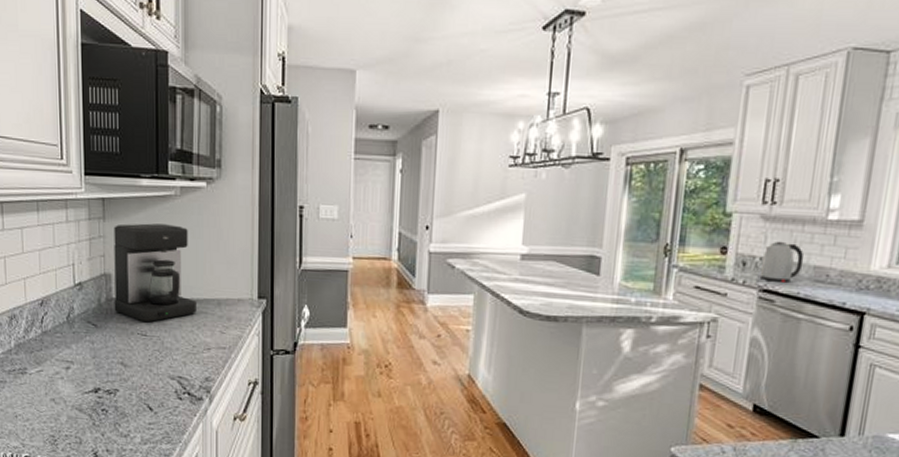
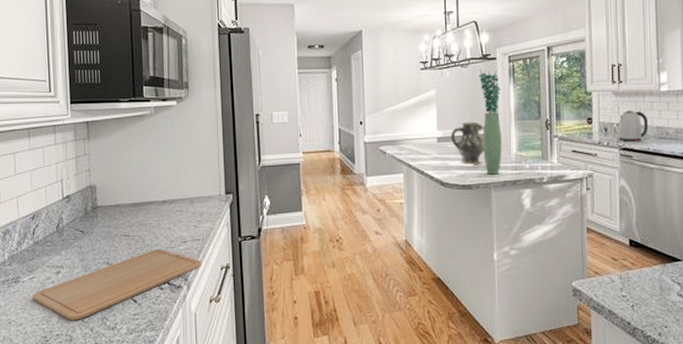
chopping board: none [40,353,227,423] -> present [32,248,202,321]
coffee maker: present [114,223,196,322] -> none [97,139,173,224]
ceramic pitcher: none [538,237,584,293] -> present [451,121,485,165]
vase: none [577,172,610,307] -> present [478,70,502,175]

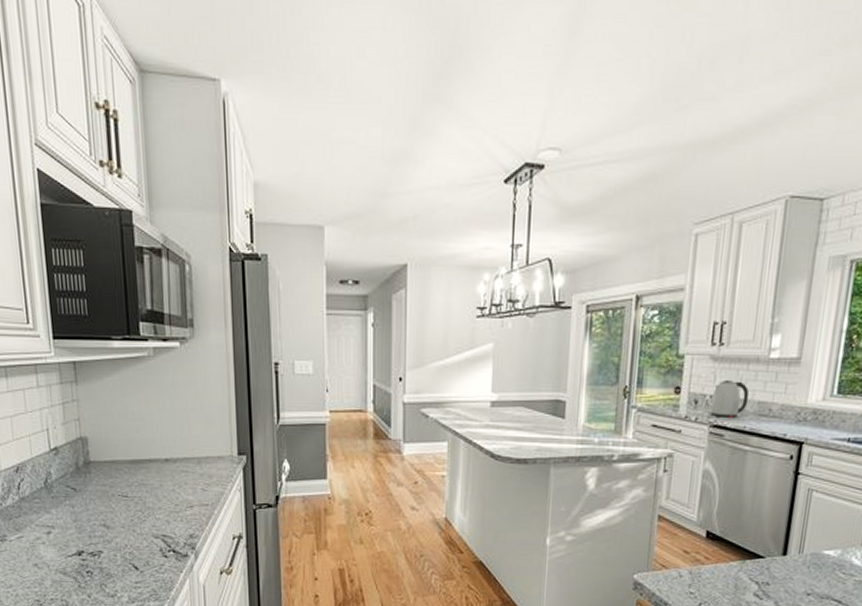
chopping board: present [32,248,202,321] -> none [21,512,211,585]
ceramic pitcher: present [451,121,485,165] -> none [508,384,550,436]
vase: present [478,70,502,175] -> none [544,321,573,449]

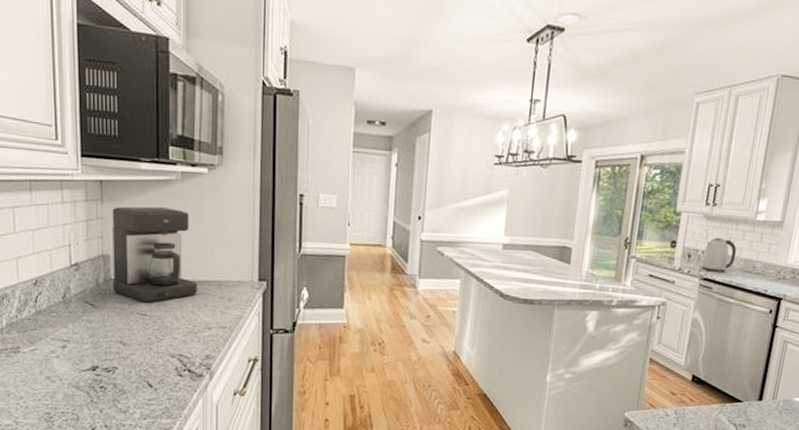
coffee maker: none [87,385,177,483] -> present [112,206,197,302]

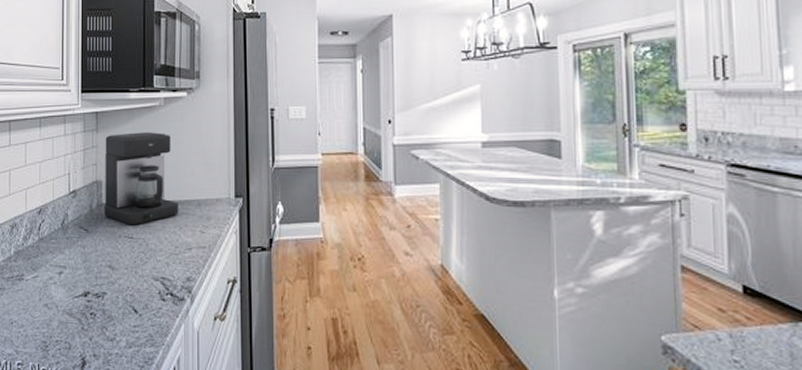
kettle: present [701,237,737,274] -> none [723,115,768,157]

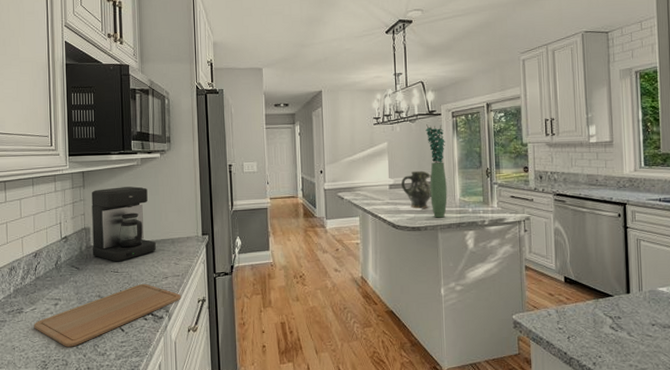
chopping board: none [35,254,207,327] -> present [34,283,181,347]
ceramic pitcher: none [499,124,542,178] -> present [401,170,432,210]
vase: none [534,61,565,191] -> present [425,124,448,218]

